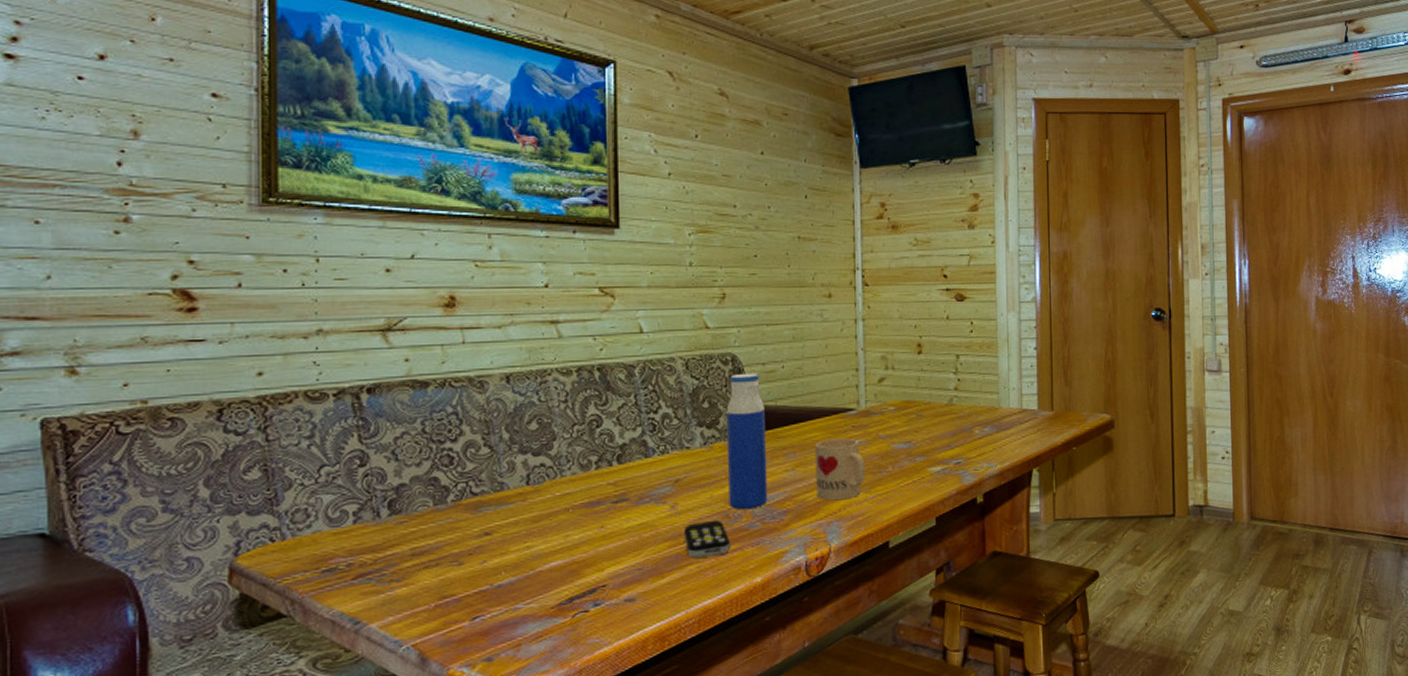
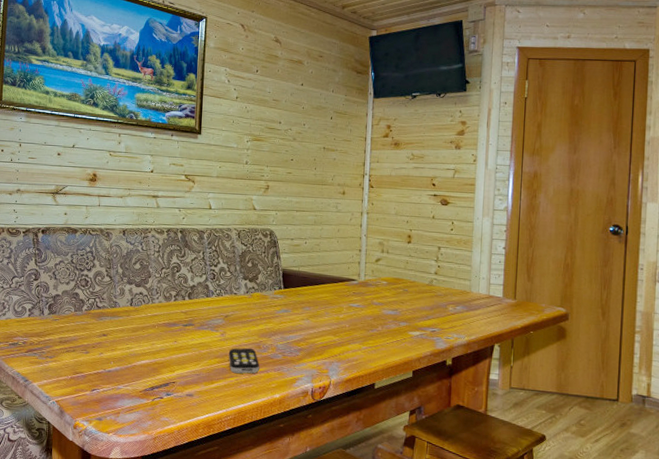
water bottle: present [726,374,768,510] -> none [261,245,291,344]
mug: present [815,438,865,501] -> none [323,300,361,347]

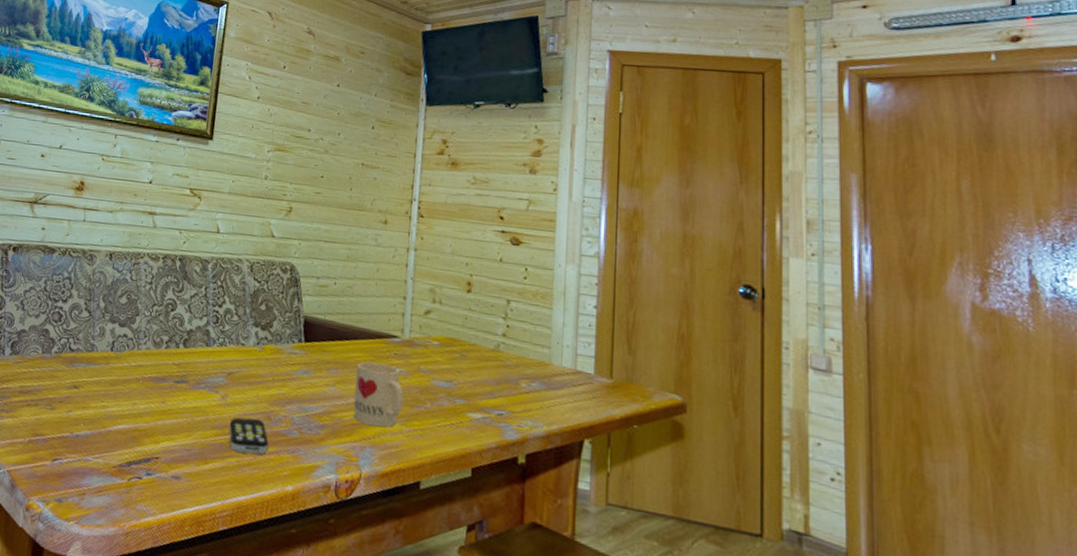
mug: none [323,300,361,347] -> present [353,361,404,428]

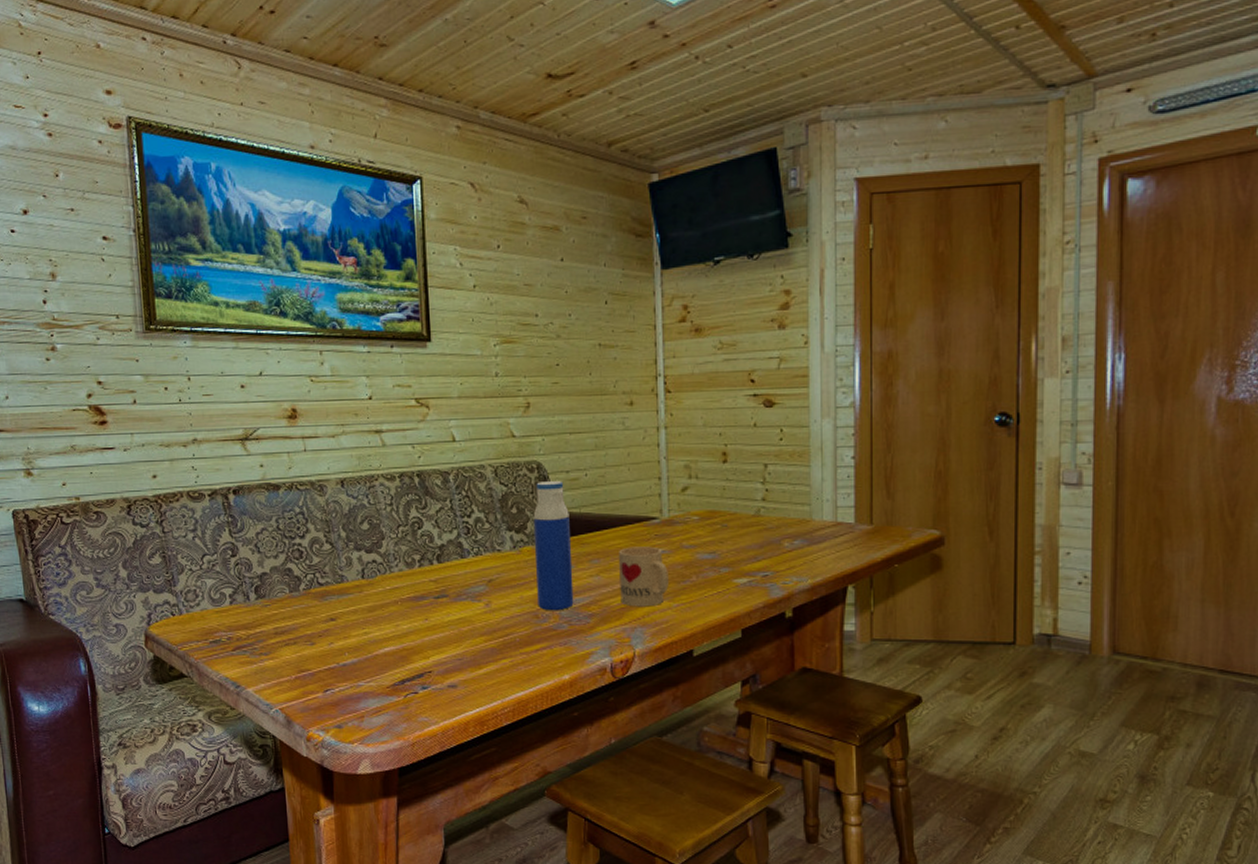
remote control: present [229,417,270,455] -> none [497,619,541,653]
water bottle: none [272,283,315,416] -> present [533,481,574,611]

